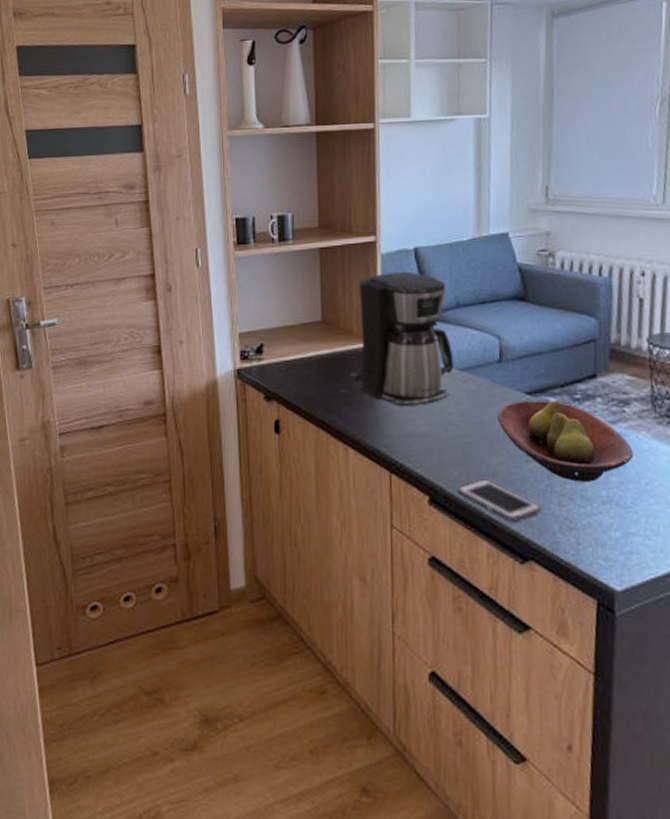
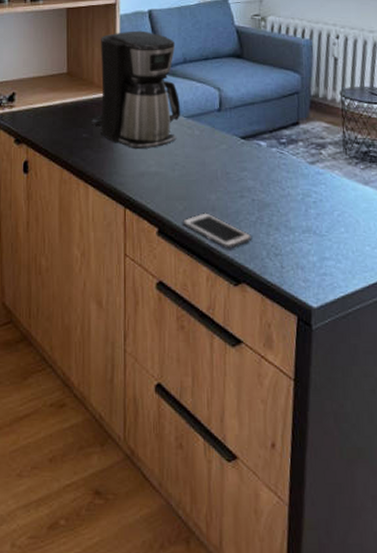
fruit bowl: present [498,400,634,482] -> none [217,143,329,214]

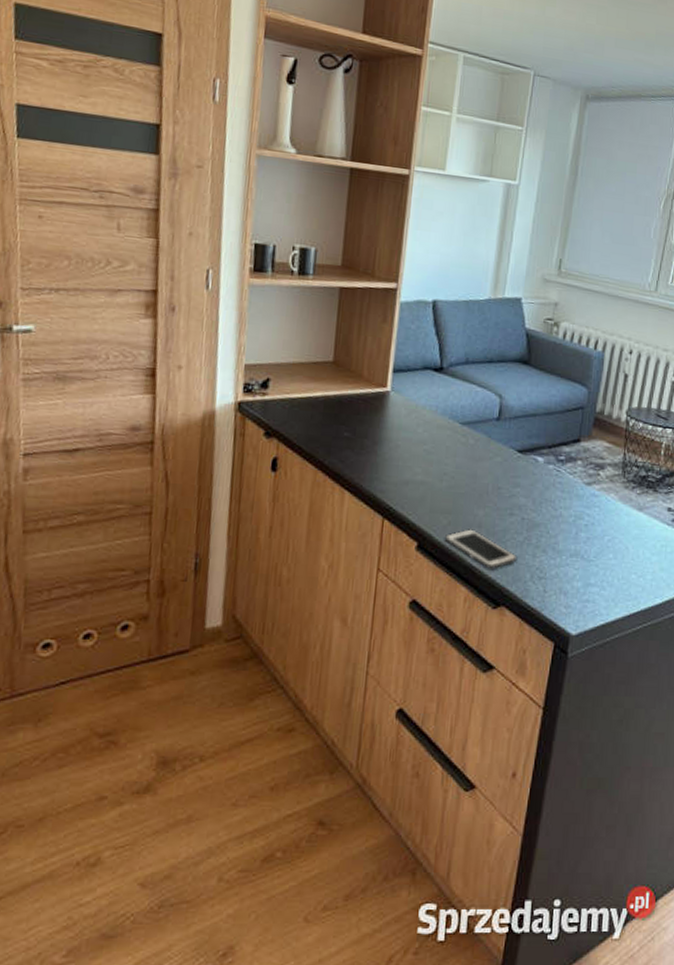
coffee maker: present [92,30,181,150] -> none [356,321,459,455]

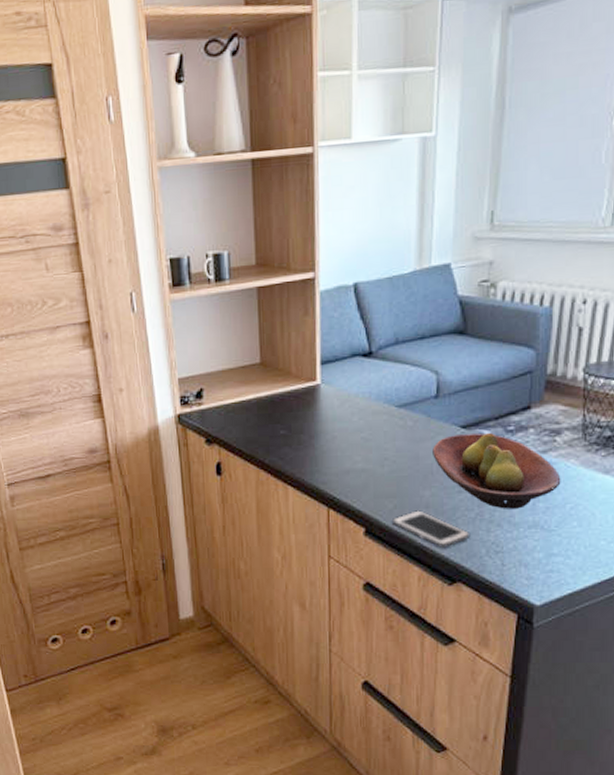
fruit bowl: none [489,458,602,537] -> present [433,432,561,509]

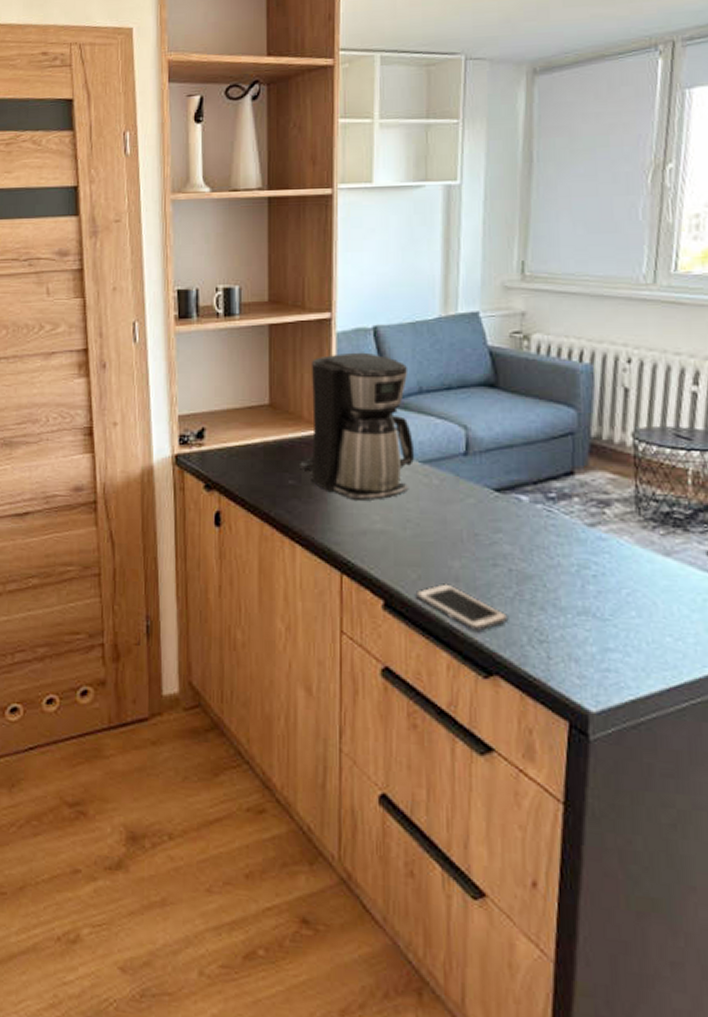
coffee maker: none [290,308,392,445] -> present [300,352,415,502]
fruit bowl: present [433,432,561,509] -> none [462,497,614,591]

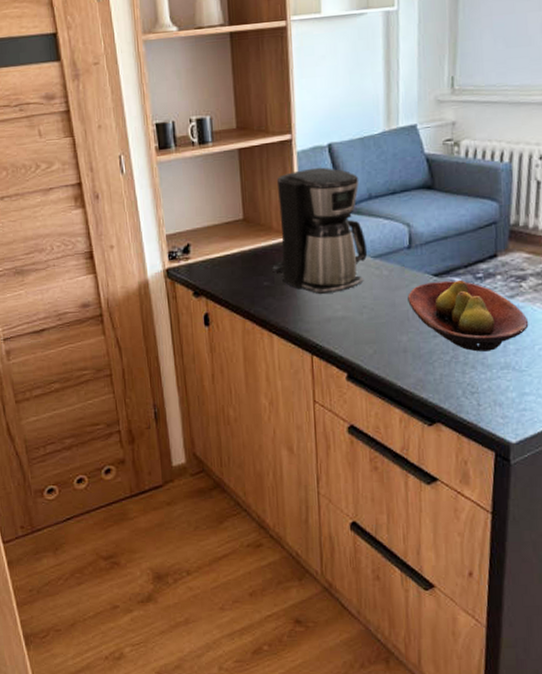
cell phone: present [416,583,509,631] -> none [373,355,447,390]
fruit bowl: none [462,497,614,591] -> present [408,280,529,352]

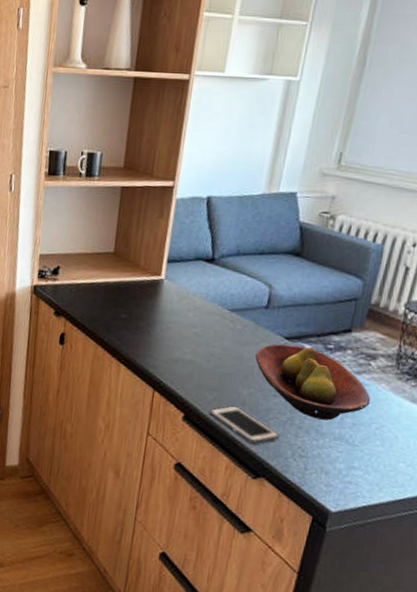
coffee maker: present [272,167,368,295] -> none [132,216,231,337]
cell phone: none [373,355,447,390] -> present [210,405,280,444]

